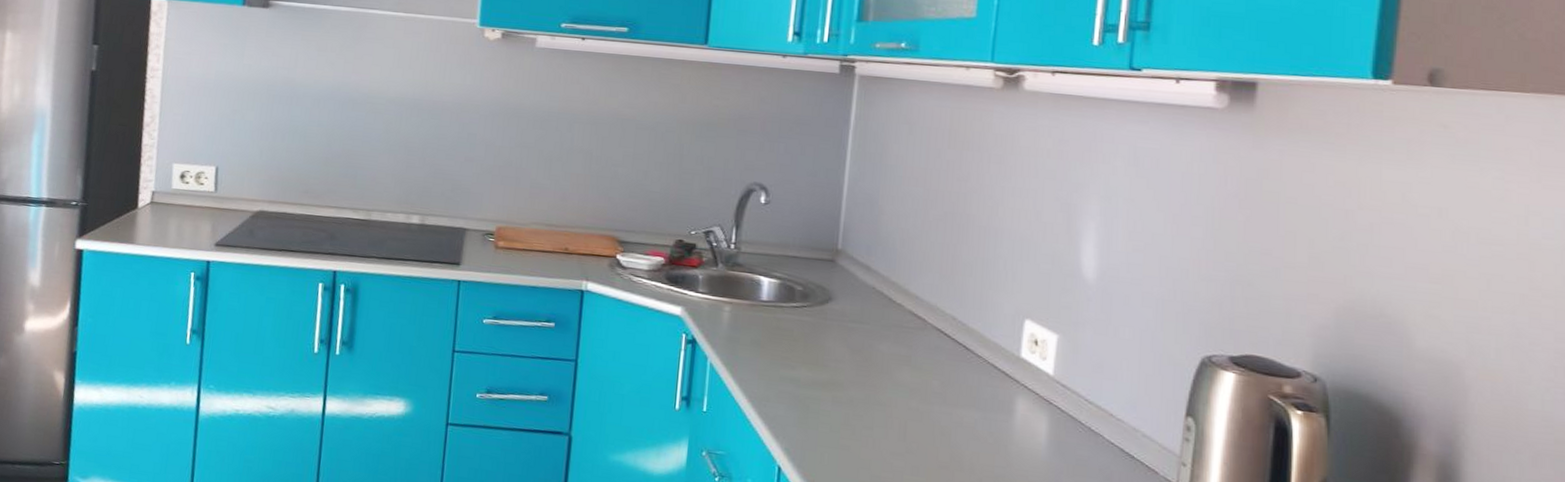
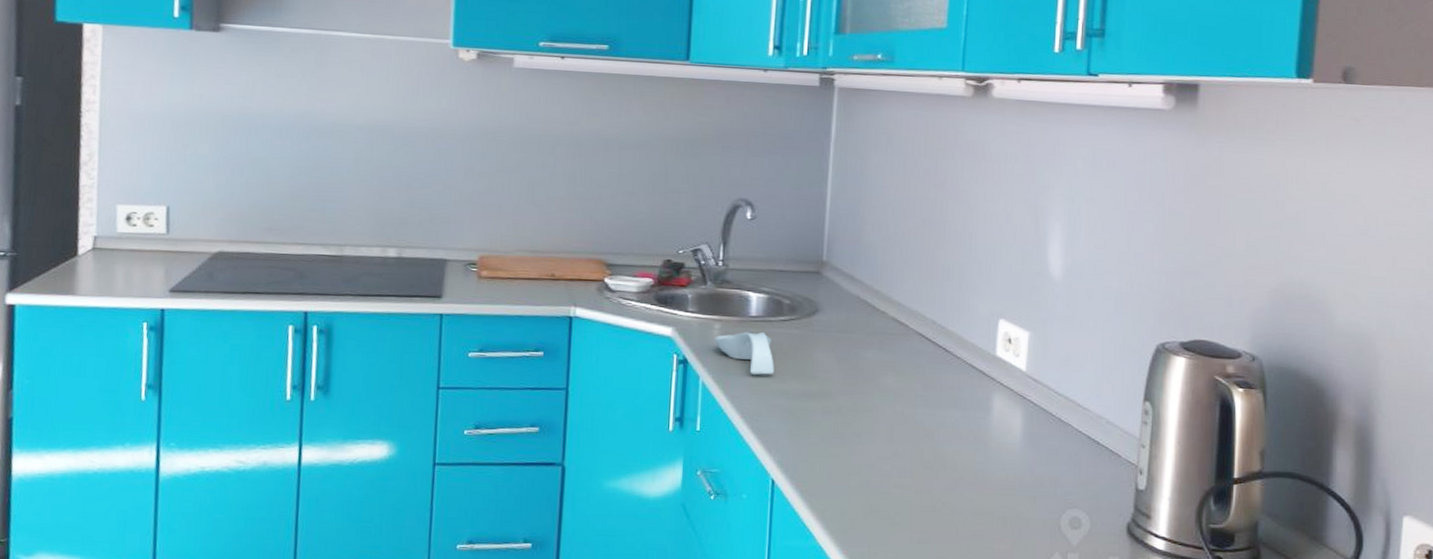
spoon rest: none [724,316,784,361] -> present [714,331,774,375]

